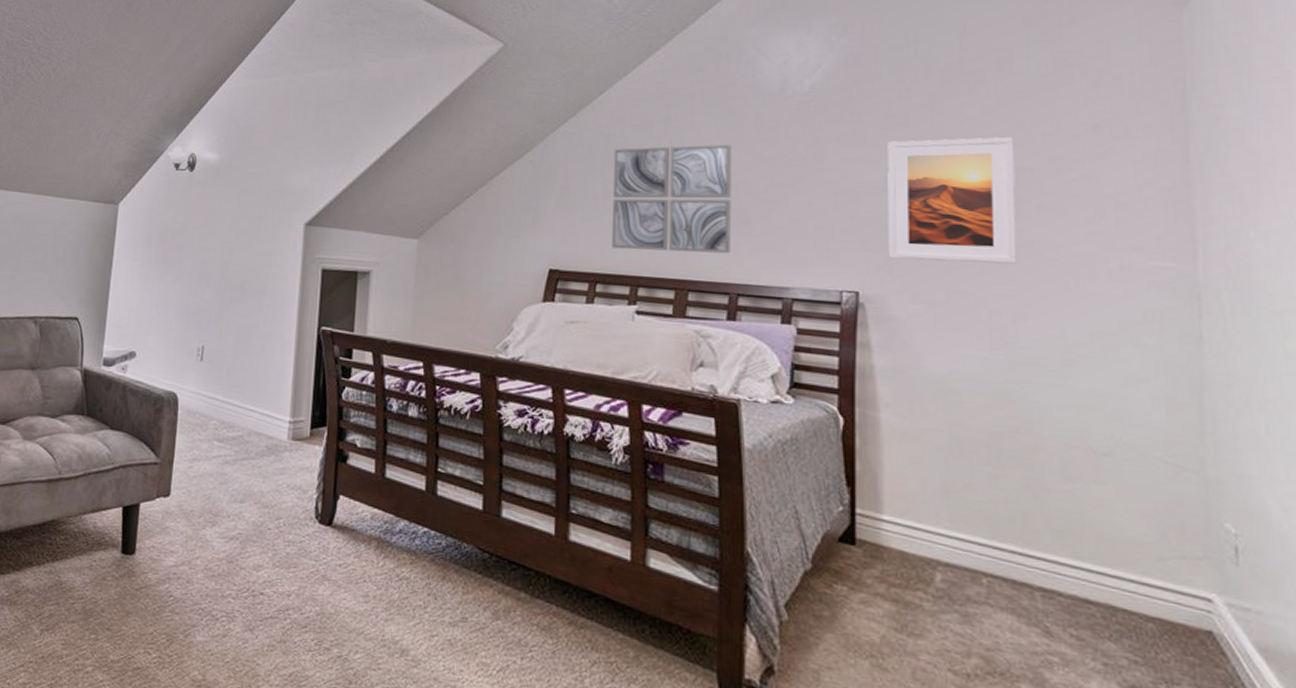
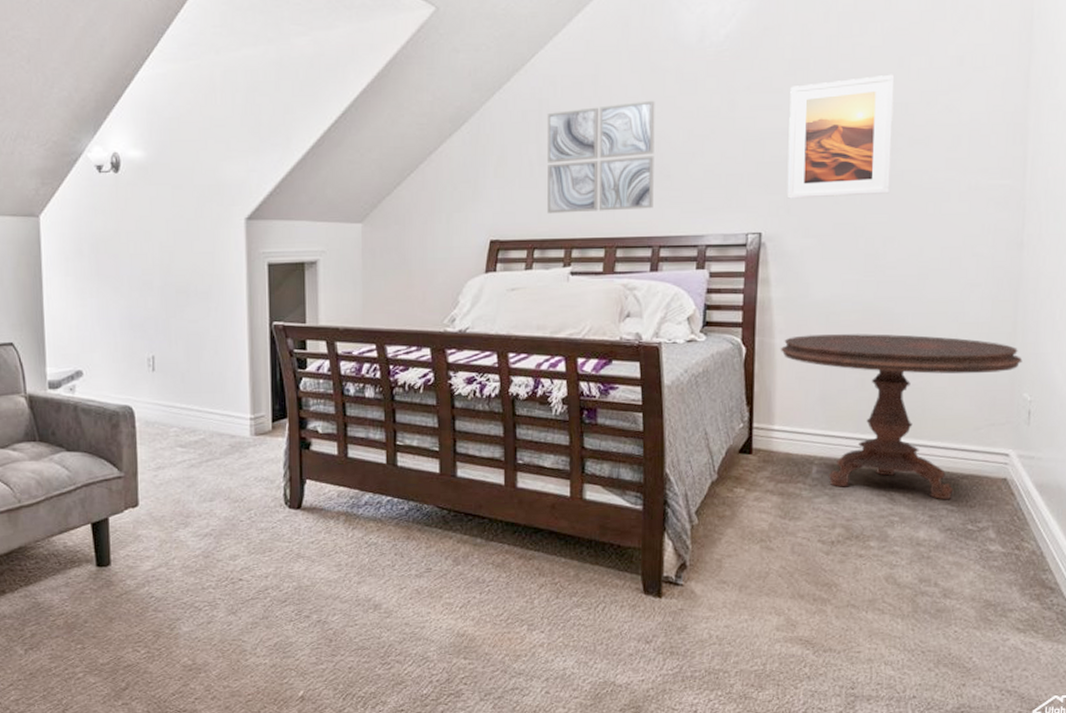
side table: none [886,412,1219,647] -> present [780,334,1023,500]

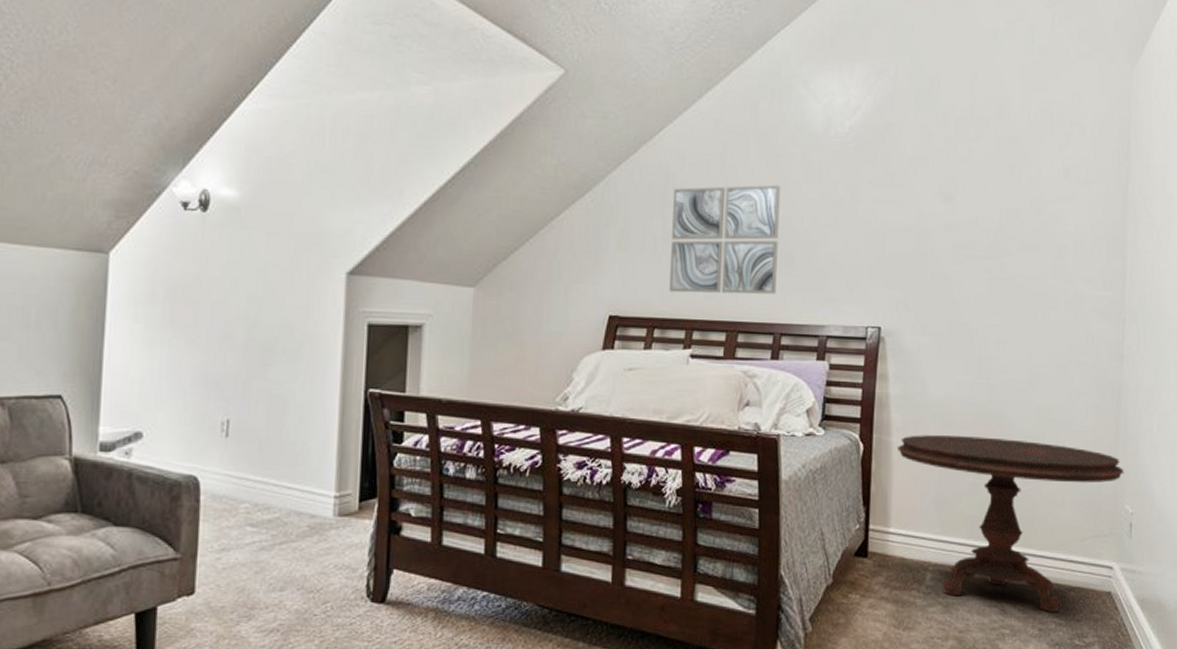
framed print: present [786,74,895,199] -> none [905,180,1007,297]

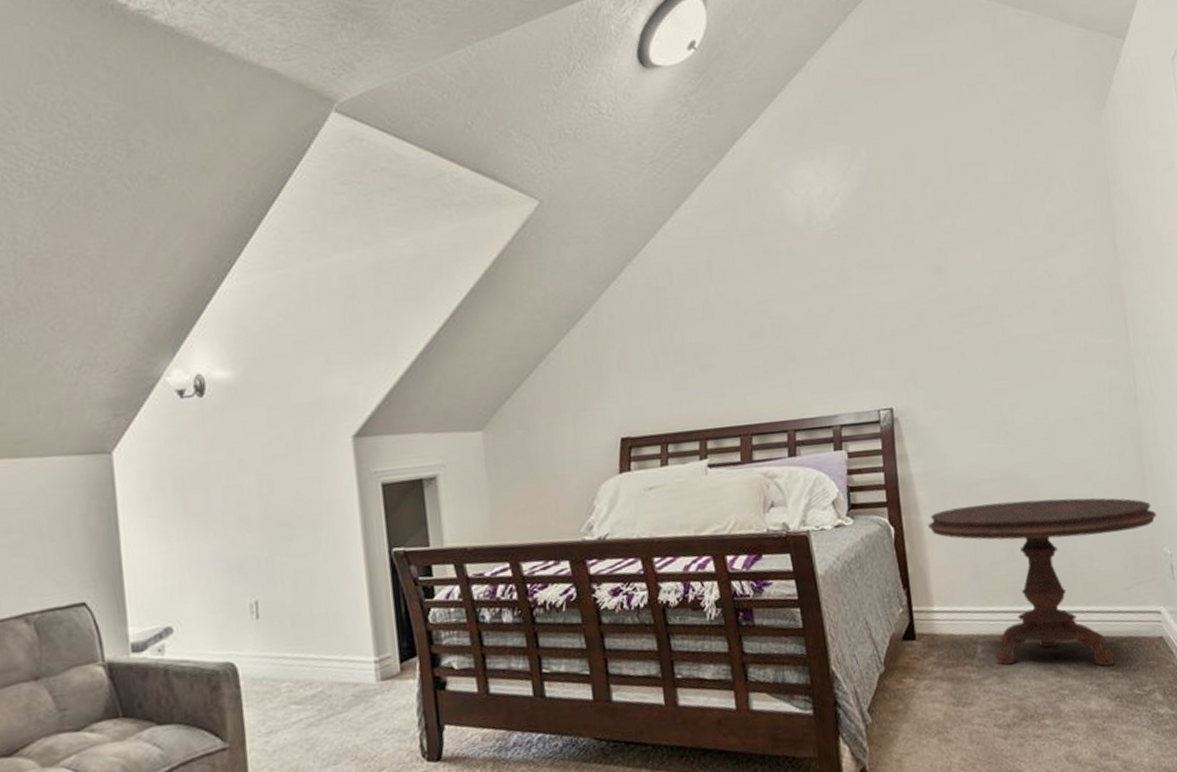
wall art: present [669,184,781,295] -> none [665,282,783,405]

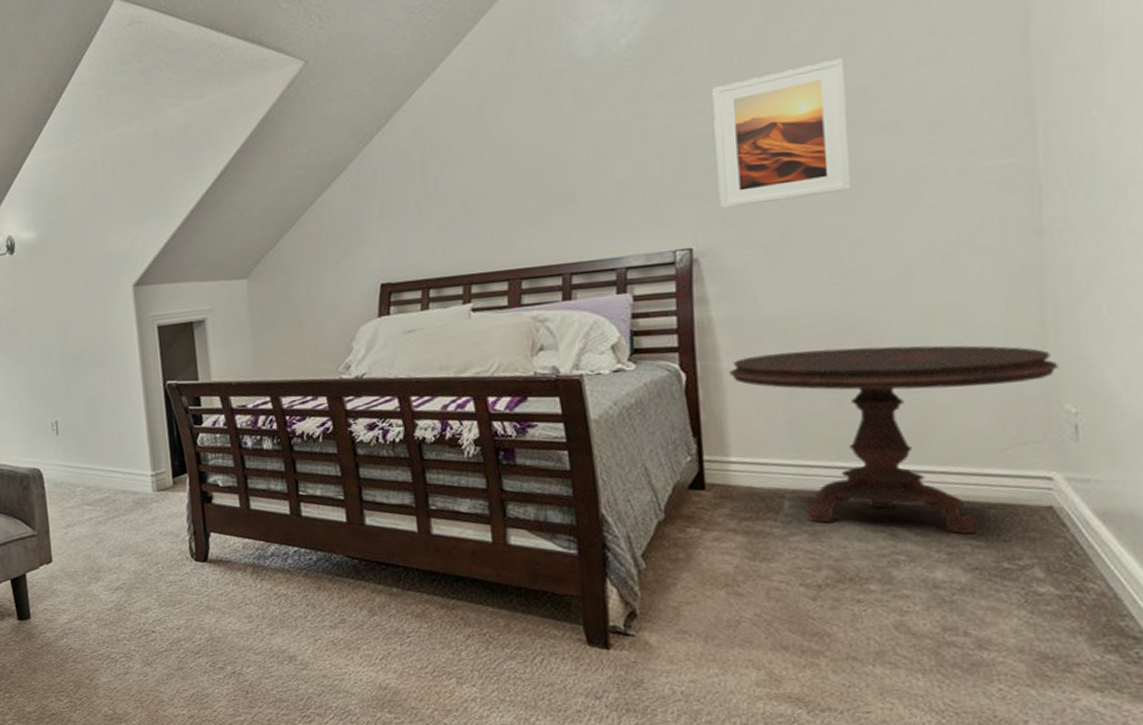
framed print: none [900,243,1007,372] -> present [712,57,851,209]

